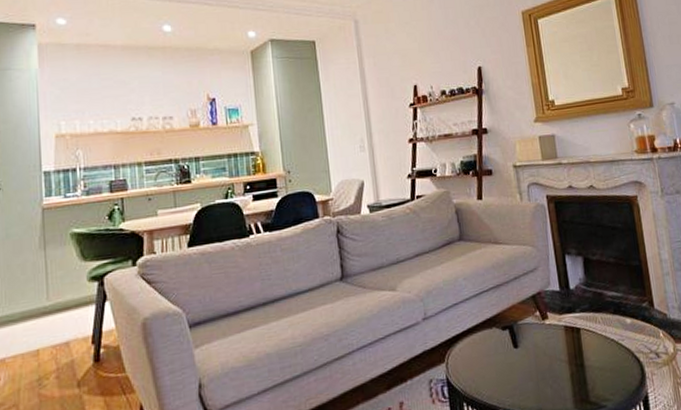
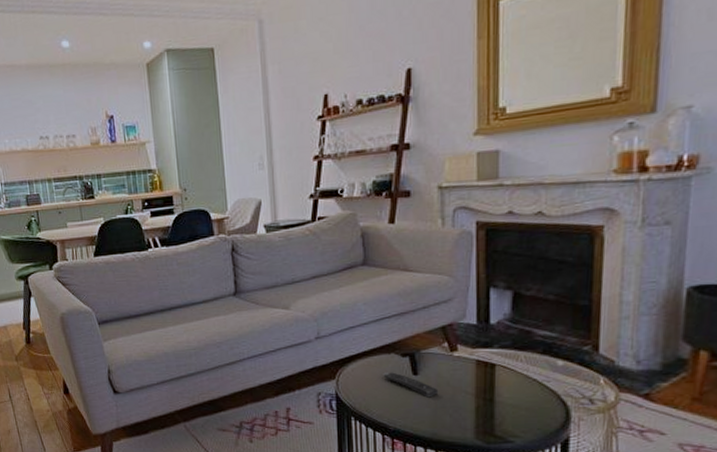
remote control: none [488,347,538,371] -> present [383,372,439,398]

